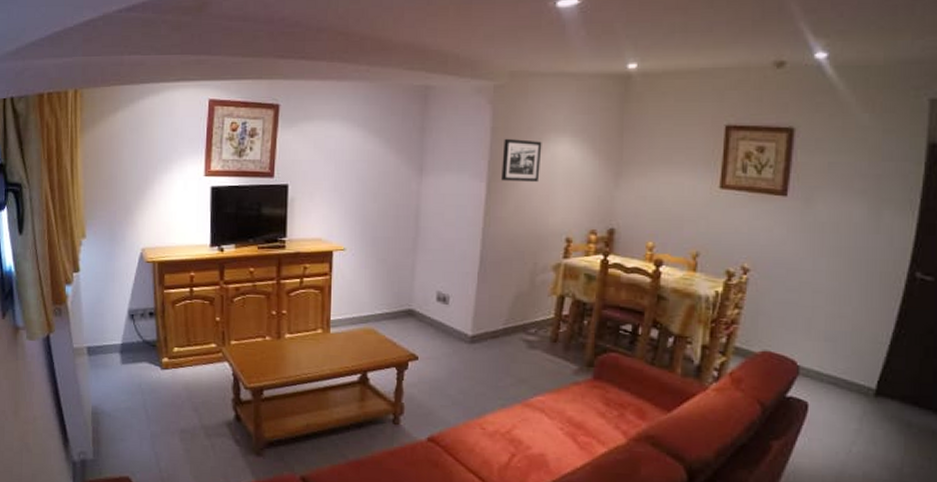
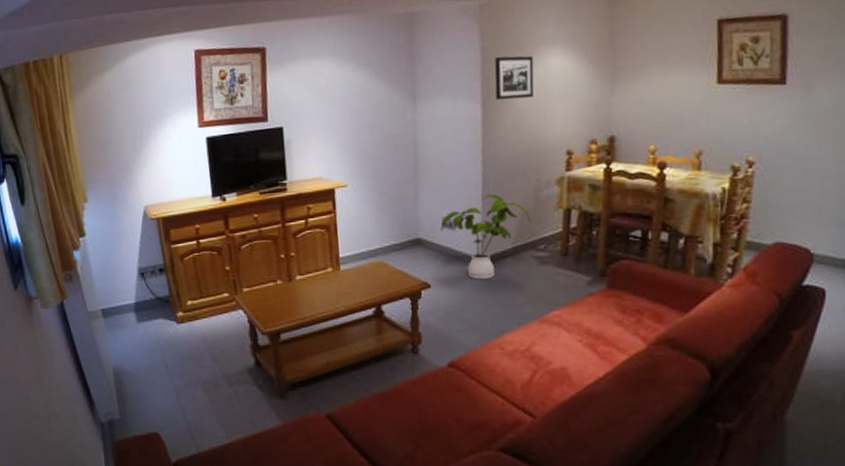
house plant: none [434,272,524,358] -> present [440,193,531,280]

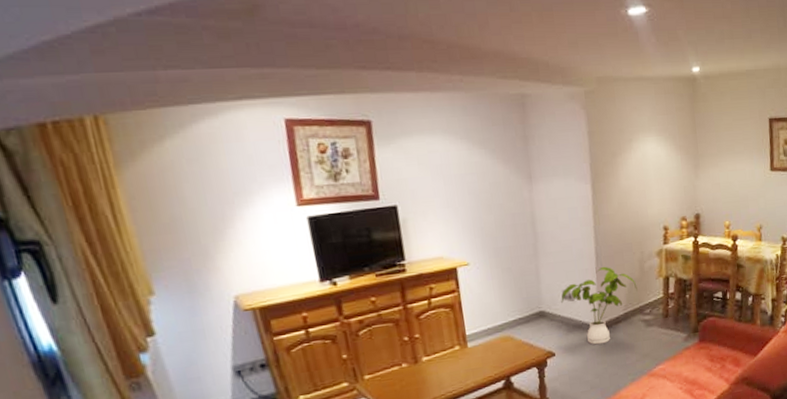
picture frame: present [494,55,534,101] -> none [600,141,635,182]

